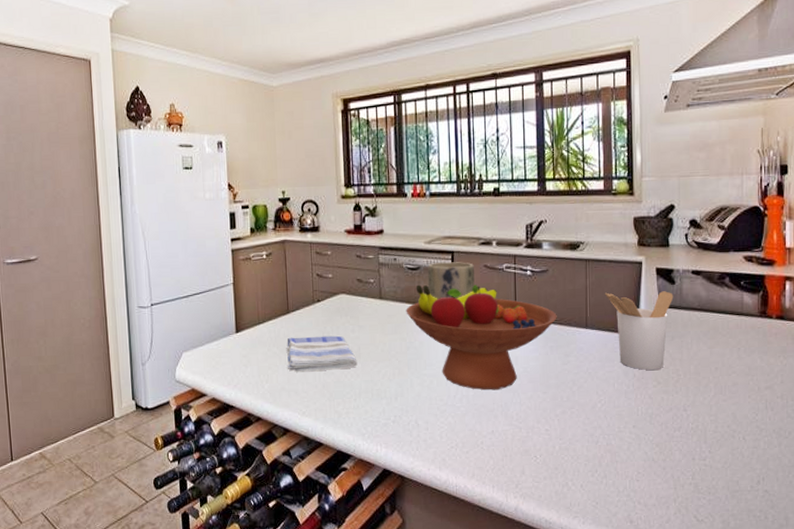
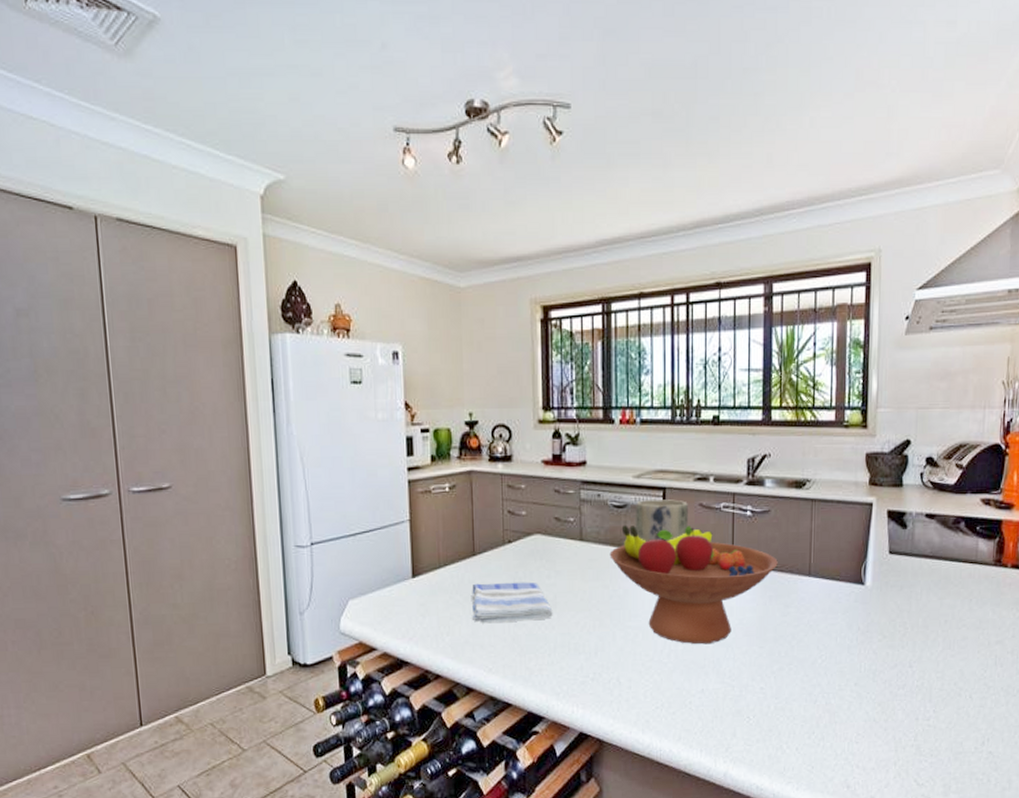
utensil holder: present [604,291,674,371] -> none [830,536,905,623]

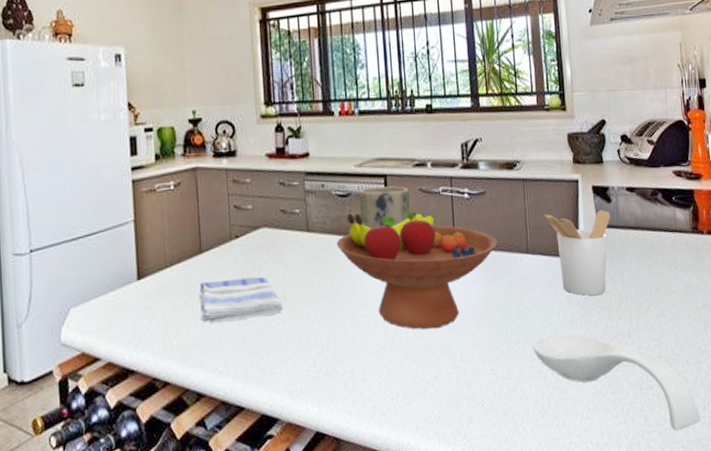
spoon rest: none [805,660,978,763] -> present [532,335,701,431]
utensil holder: none [830,536,905,623] -> present [543,210,611,296]

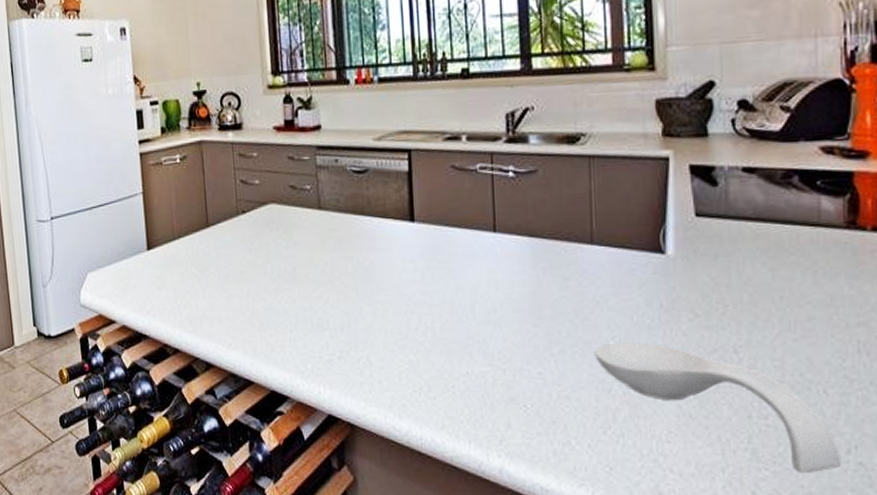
dish towel: present [199,276,283,324] -> none [207,253,293,297]
fruit bowl: present [336,211,497,330] -> none [351,190,551,322]
plant pot: present [358,186,410,229] -> none [377,162,439,209]
utensil holder: present [543,210,611,296] -> none [616,195,716,300]

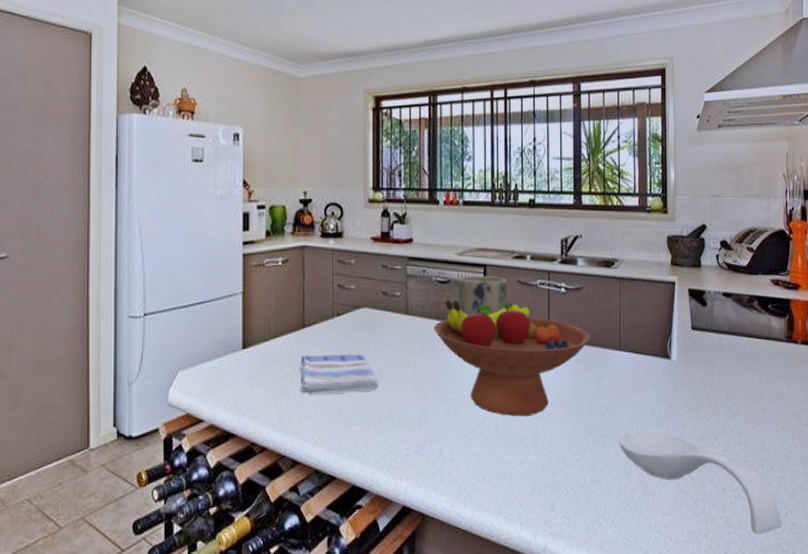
dish towel: none [207,253,293,297] -> present [300,354,379,395]
fruit bowl: none [351,190,551,322] -> present [433,299,591,417]
plant pot: none [377,162,439,209] -> present [457,276,507,316]

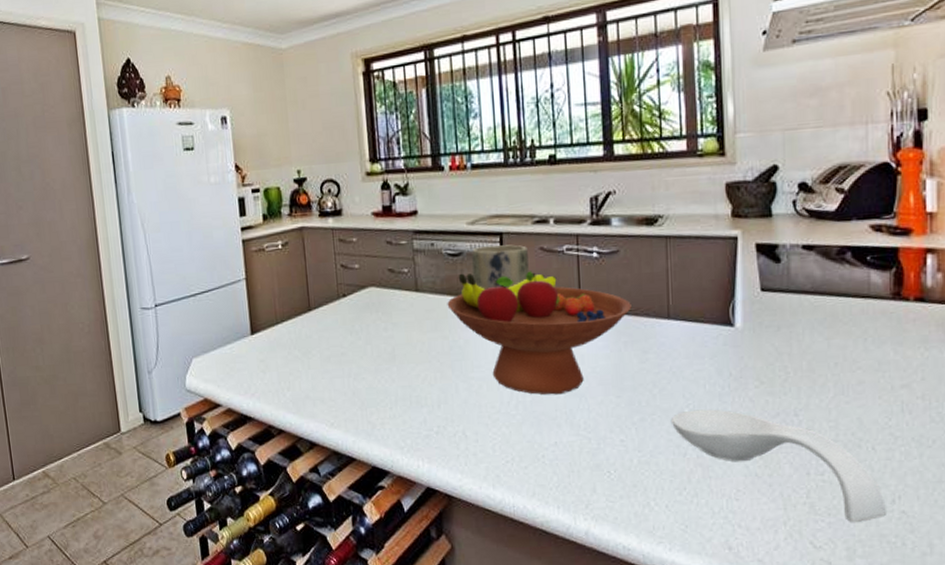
dish towel: present [300,354,379,395] -> none [309,335,392,378]

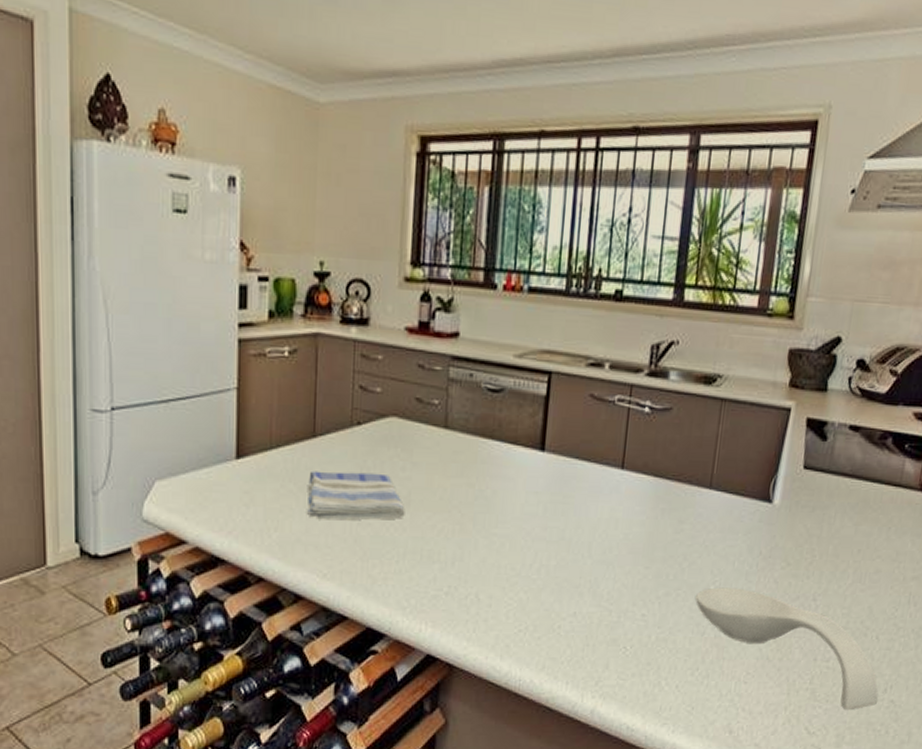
dish towel: none [309,335,392,378] -> present [307,471,405,520]
fruit bowl: present [447,271,632,395] -> none [478,413,676,561]
plant pot: present [471,244,529,289] -> none [511,385,577,436]

